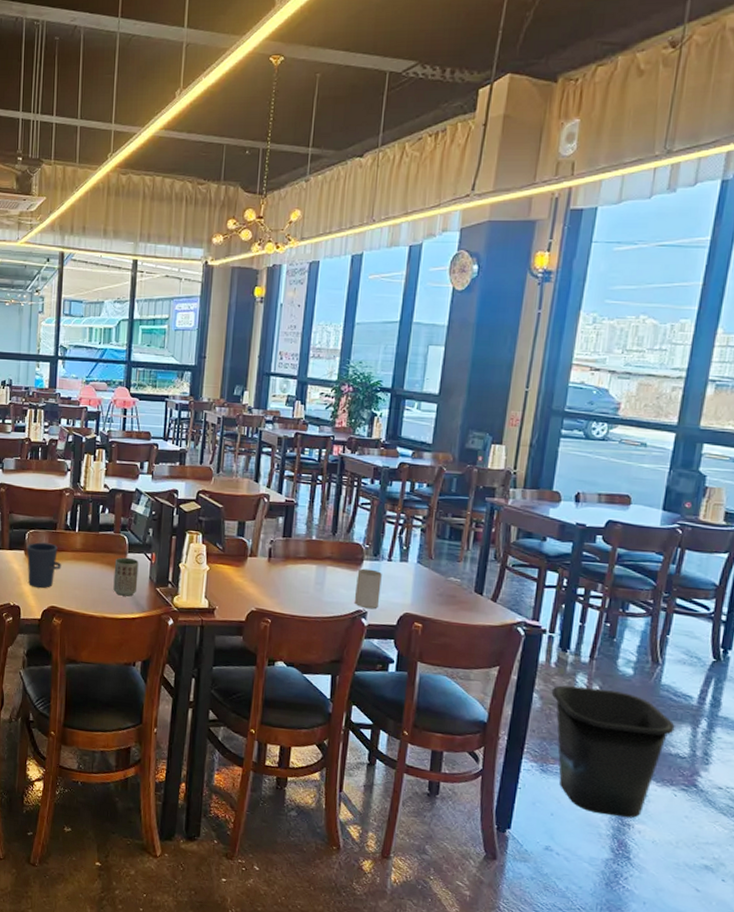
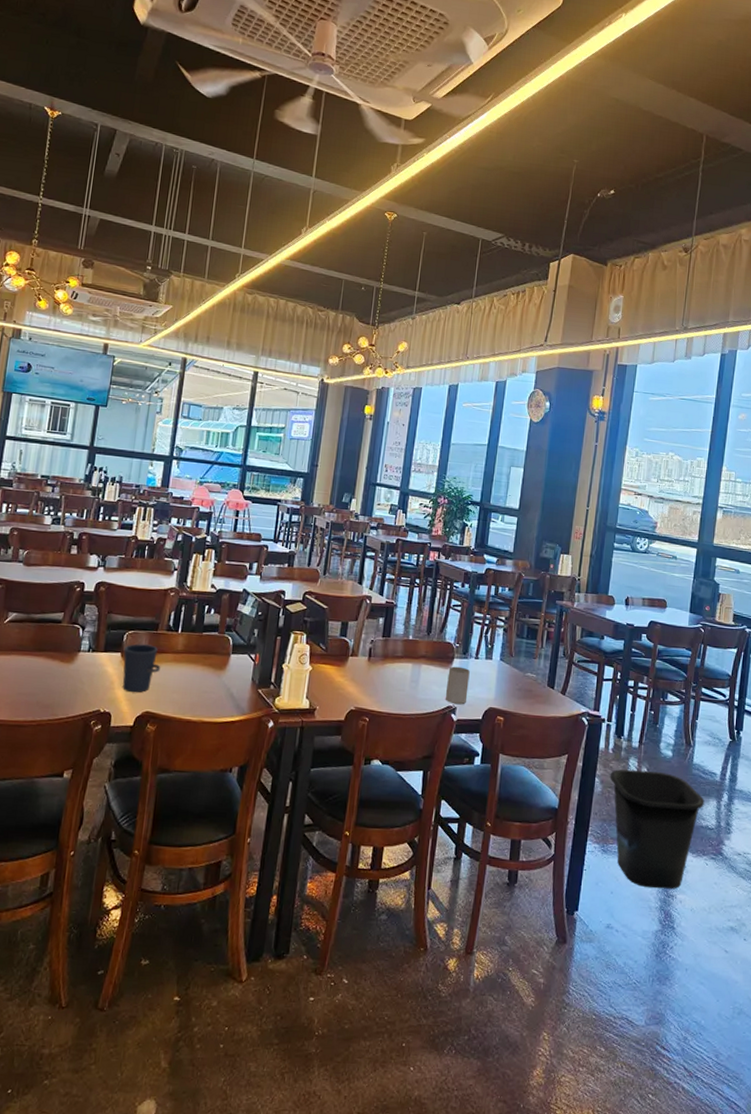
cup: present [113,557,139,596] -> none [213,658,242,699]

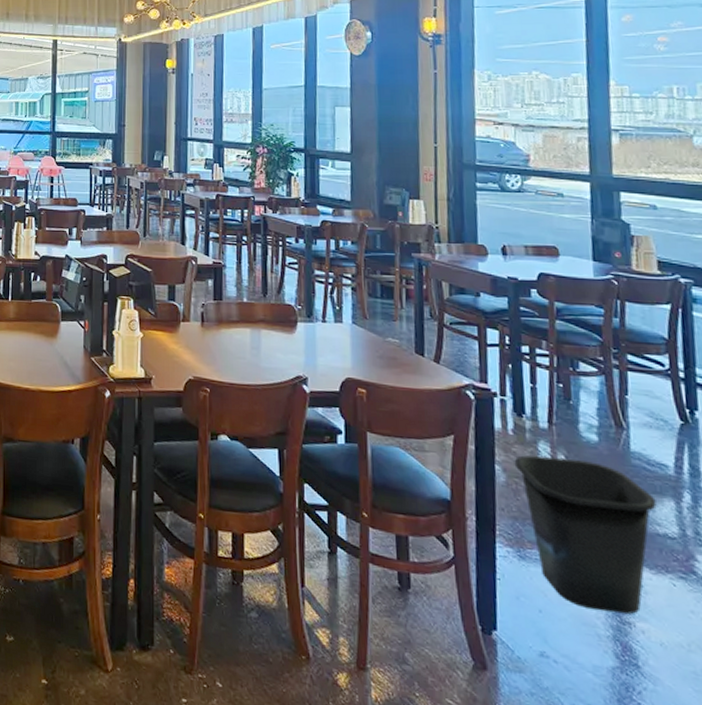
cup: present [445,666,470,705] -> none [292,331,319,375]

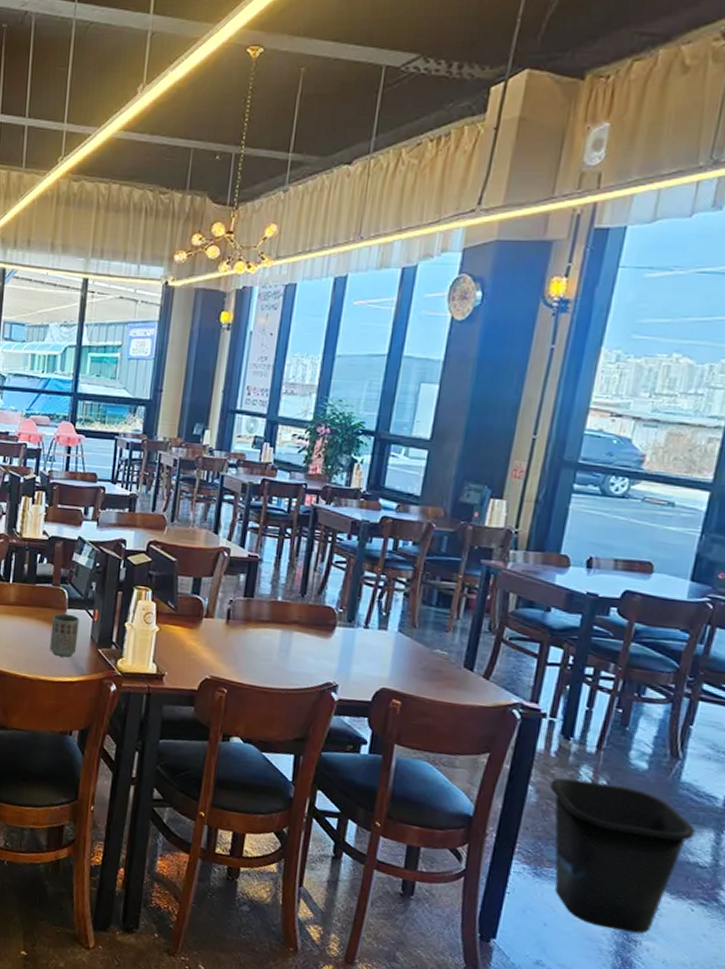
cup: none [48,325,72,367] -> present [49,613,80,657]

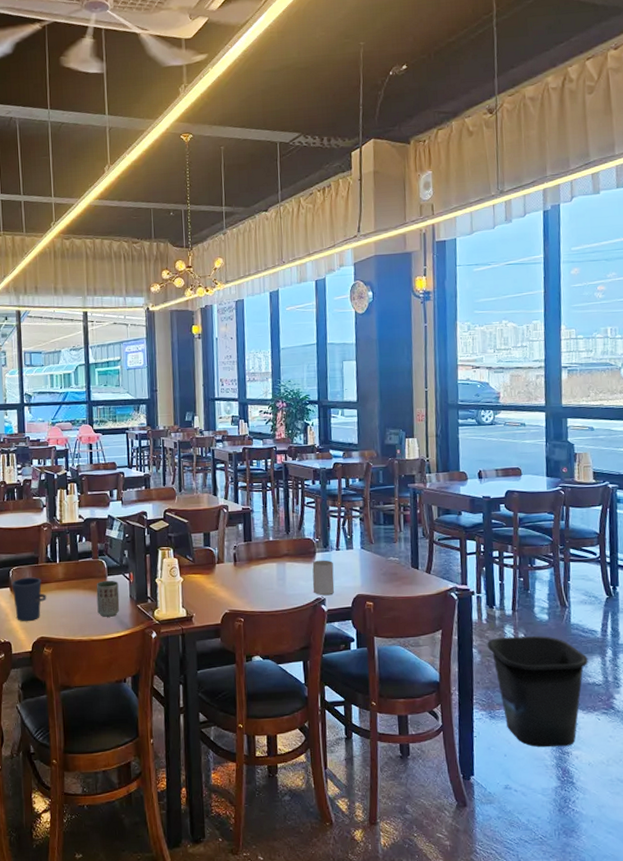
cup: none [323,635,357,682] -> present [312,560,335,596]

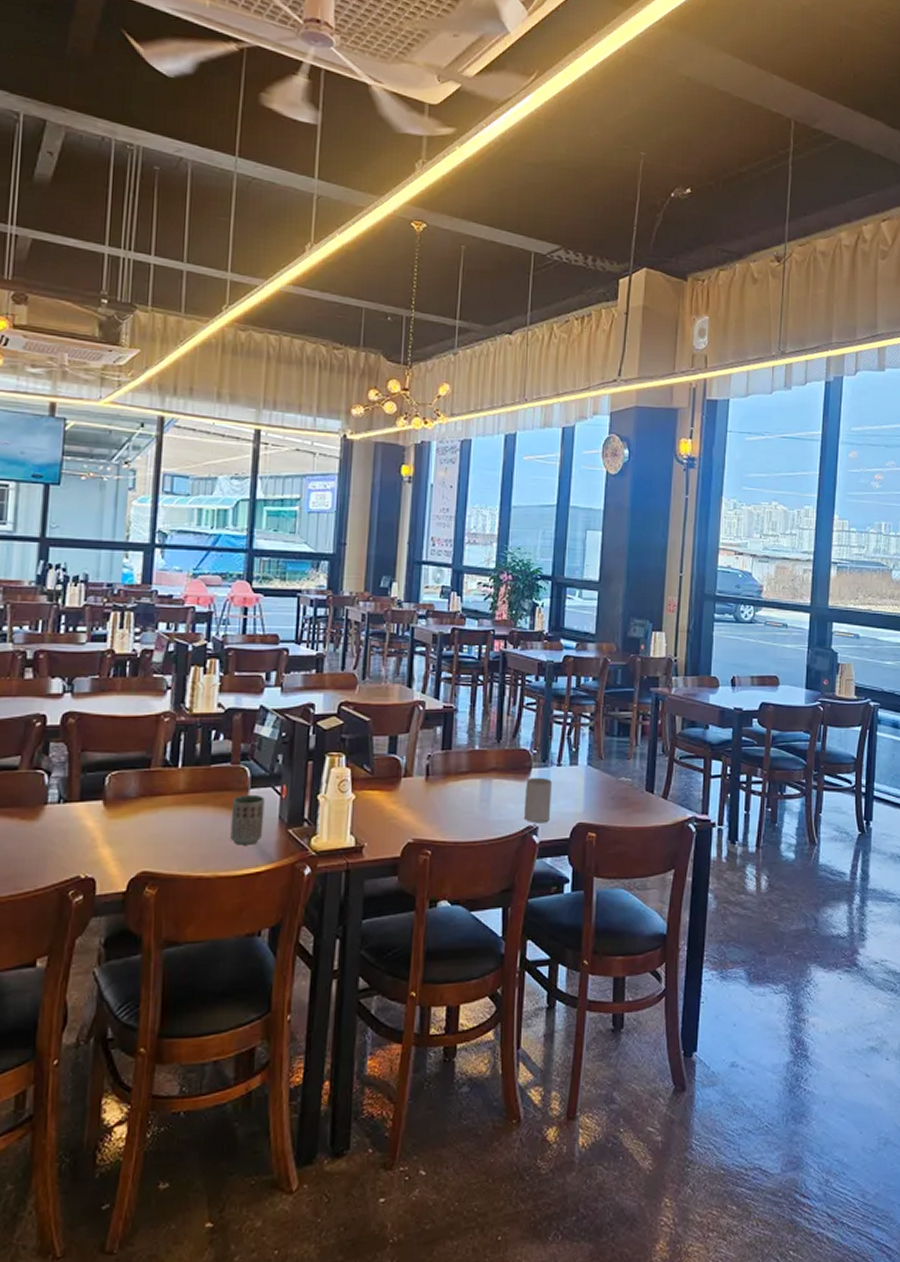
cup: present [11,577,47,621] -> none [106,786,158,849]
waste bin: present [487,636,588,747] -> none [724,878,834,1014]

